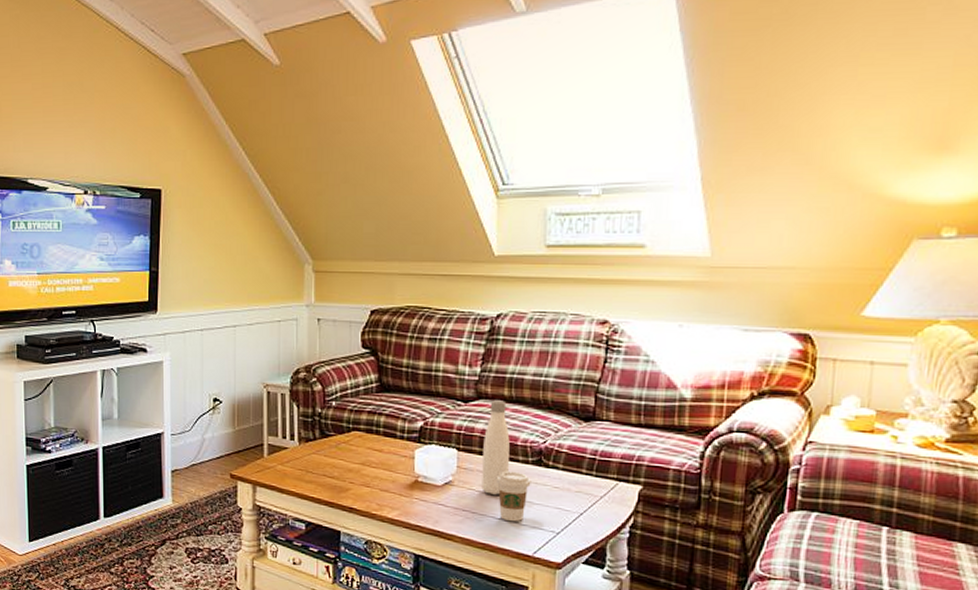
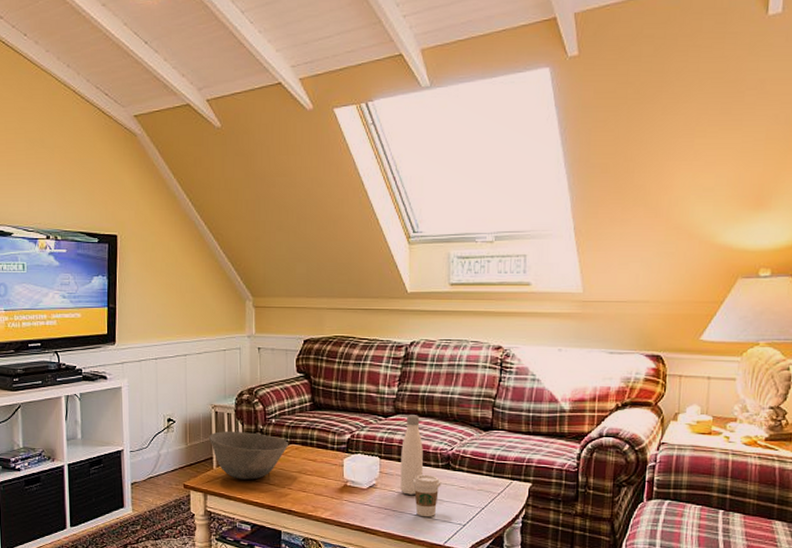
bowl: none [259,414,351,471] -> present [208,431,289,480]

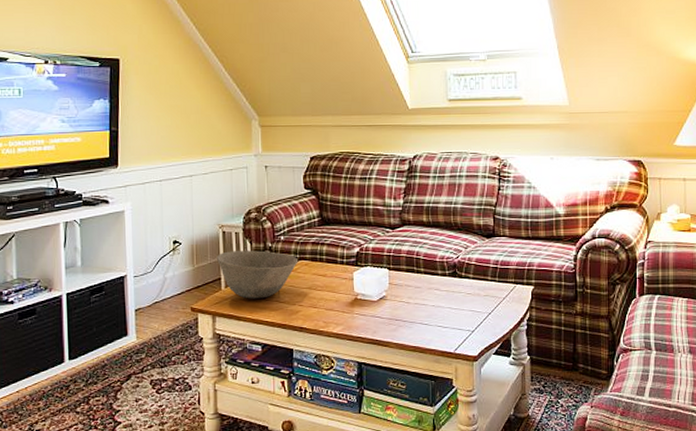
water bottle: present [400,415,423,495] -> none [409,225,431,304]
coffee cup: present [412,474,441,517] -> none [421,283,449,326]

